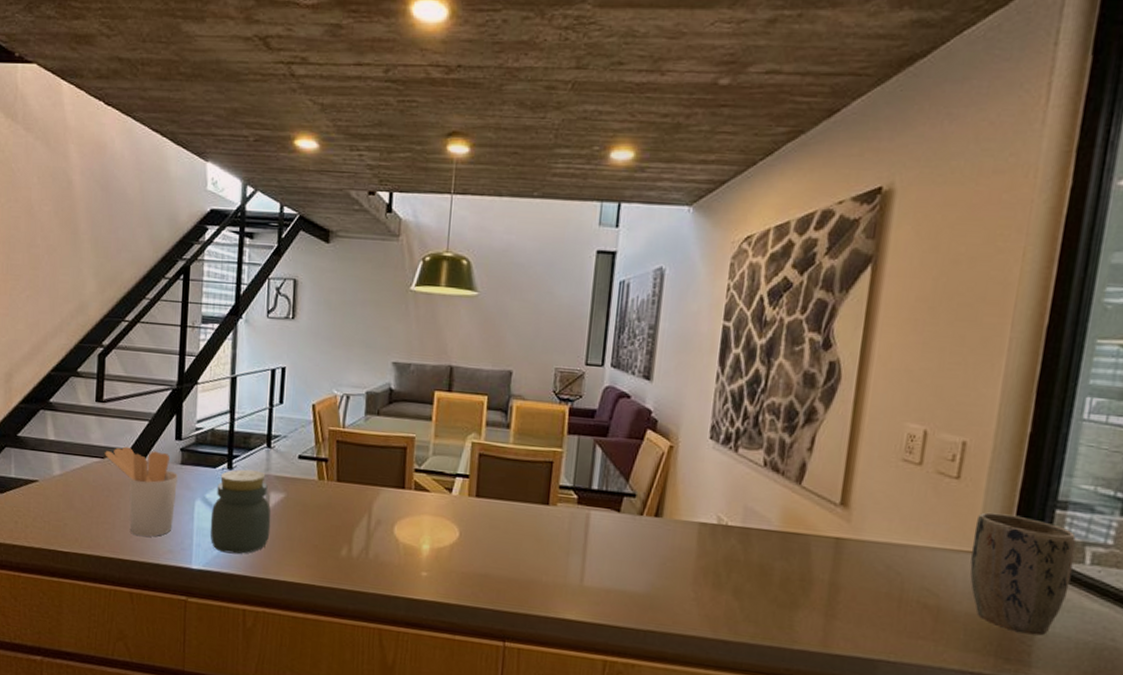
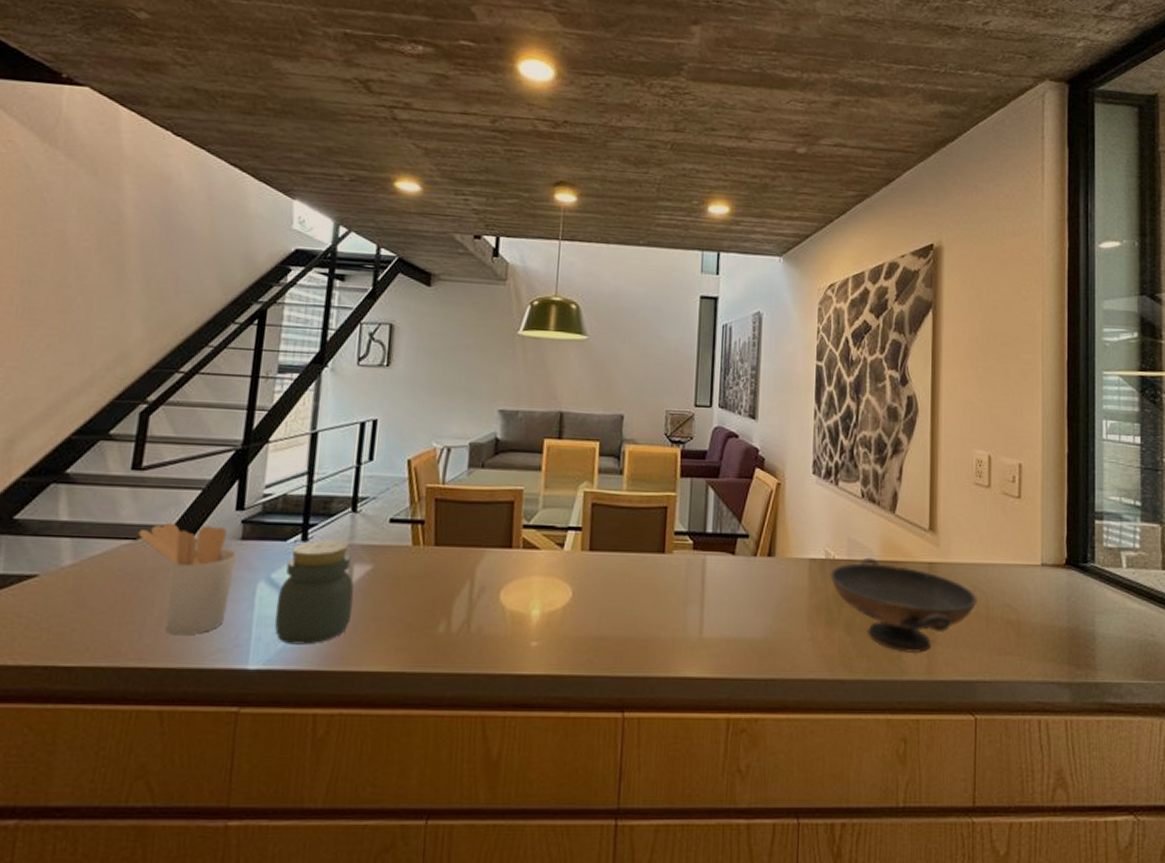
decorative bowl: none [720,526,890,626] -> present [829,557,977,653]
plant pot: present [970,512,1077,636] -> none [1037,527,1114,639]

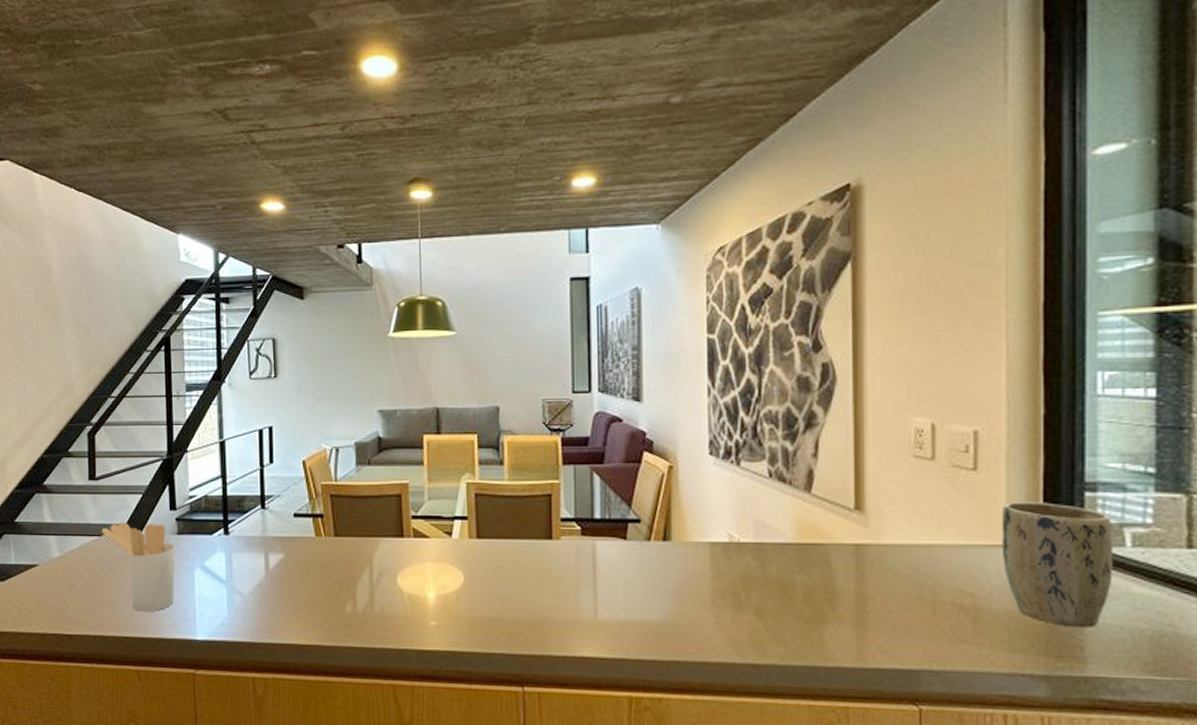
jar: present [274,539,355,645] -> none [211,533,273,621]
decorative bowl: present [829,557,977,653] -> none [734,540,920,639]
plant pot: none [1037,527,1114,639] -> present [1001,502,1113,628]

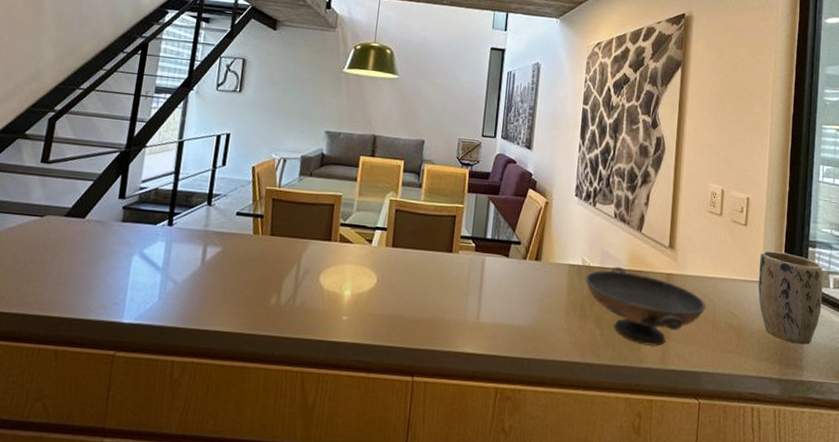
utensil holder: present [101,522,176,612] -> none [44,205,118,293]
decorative bowl: none [734,540,920,639] -> present [585,266,706,346]

